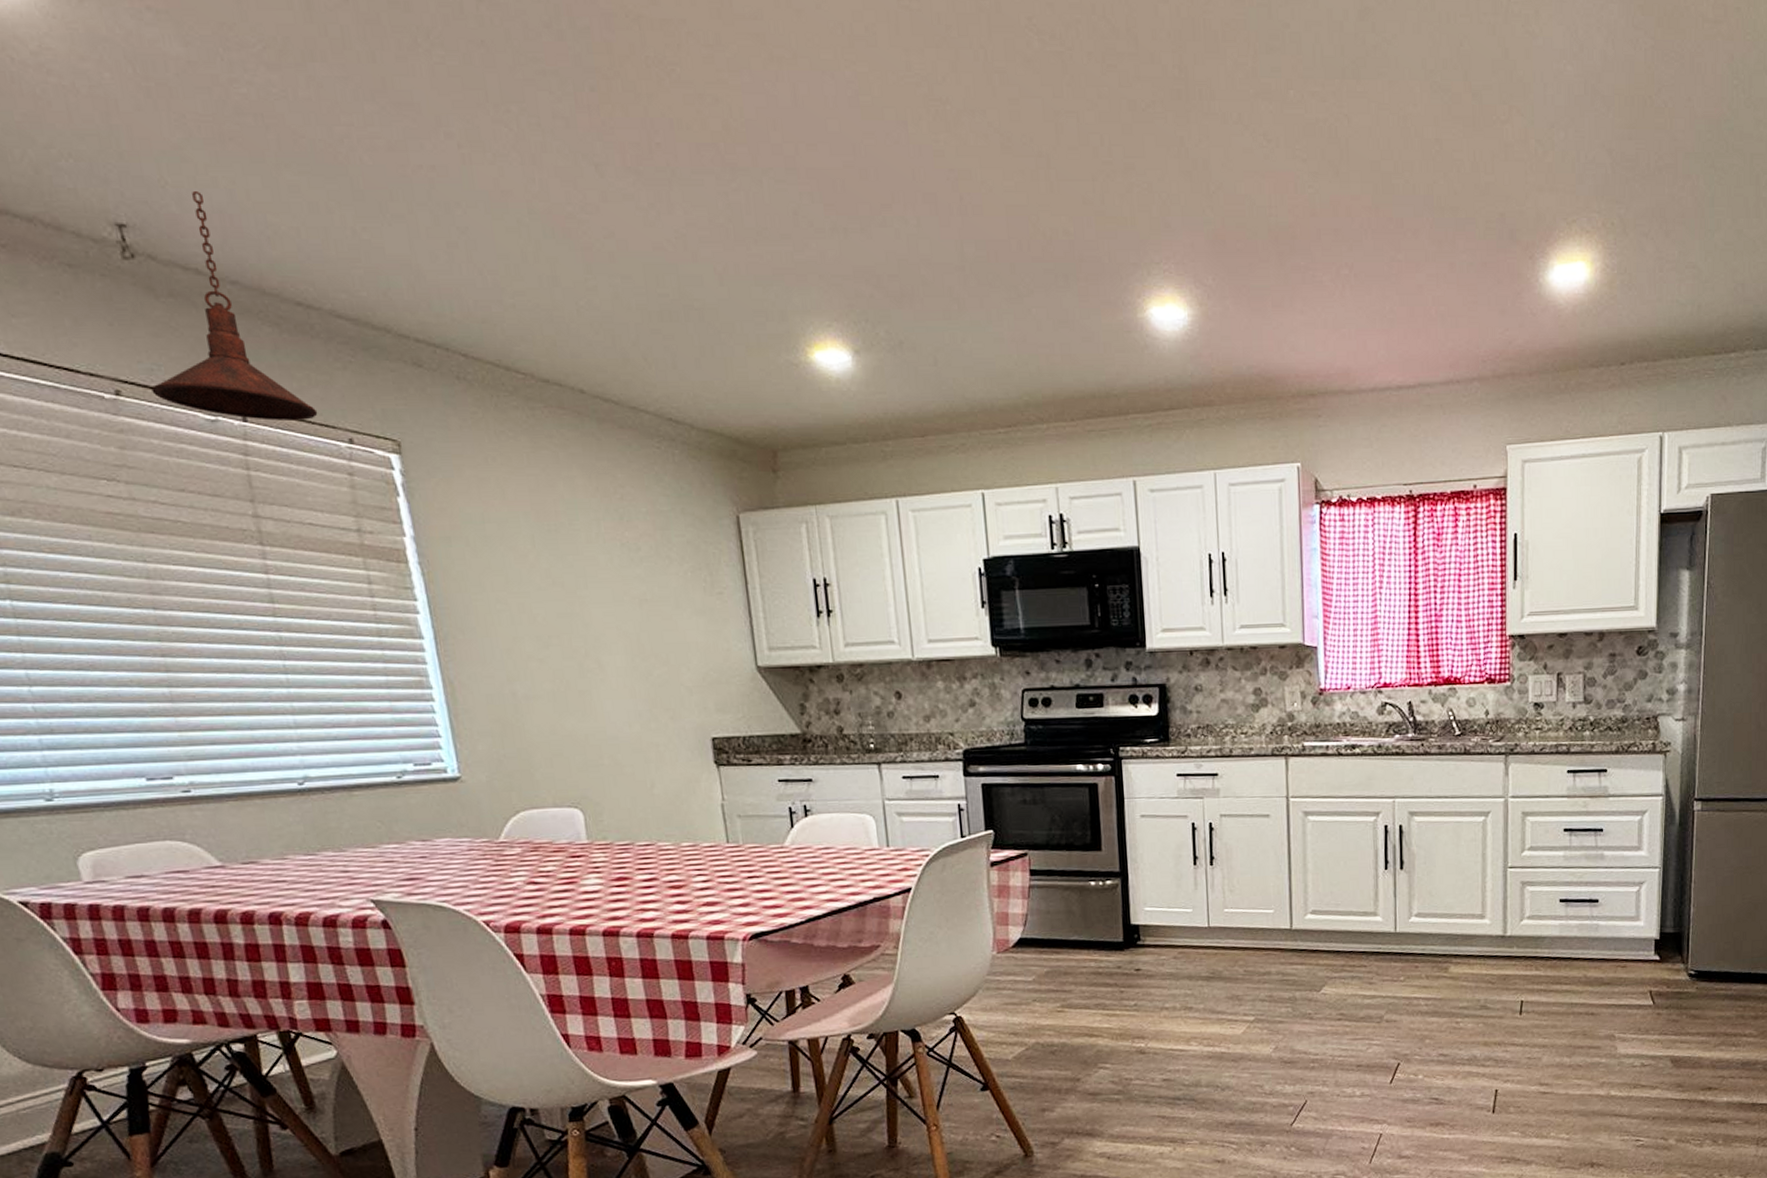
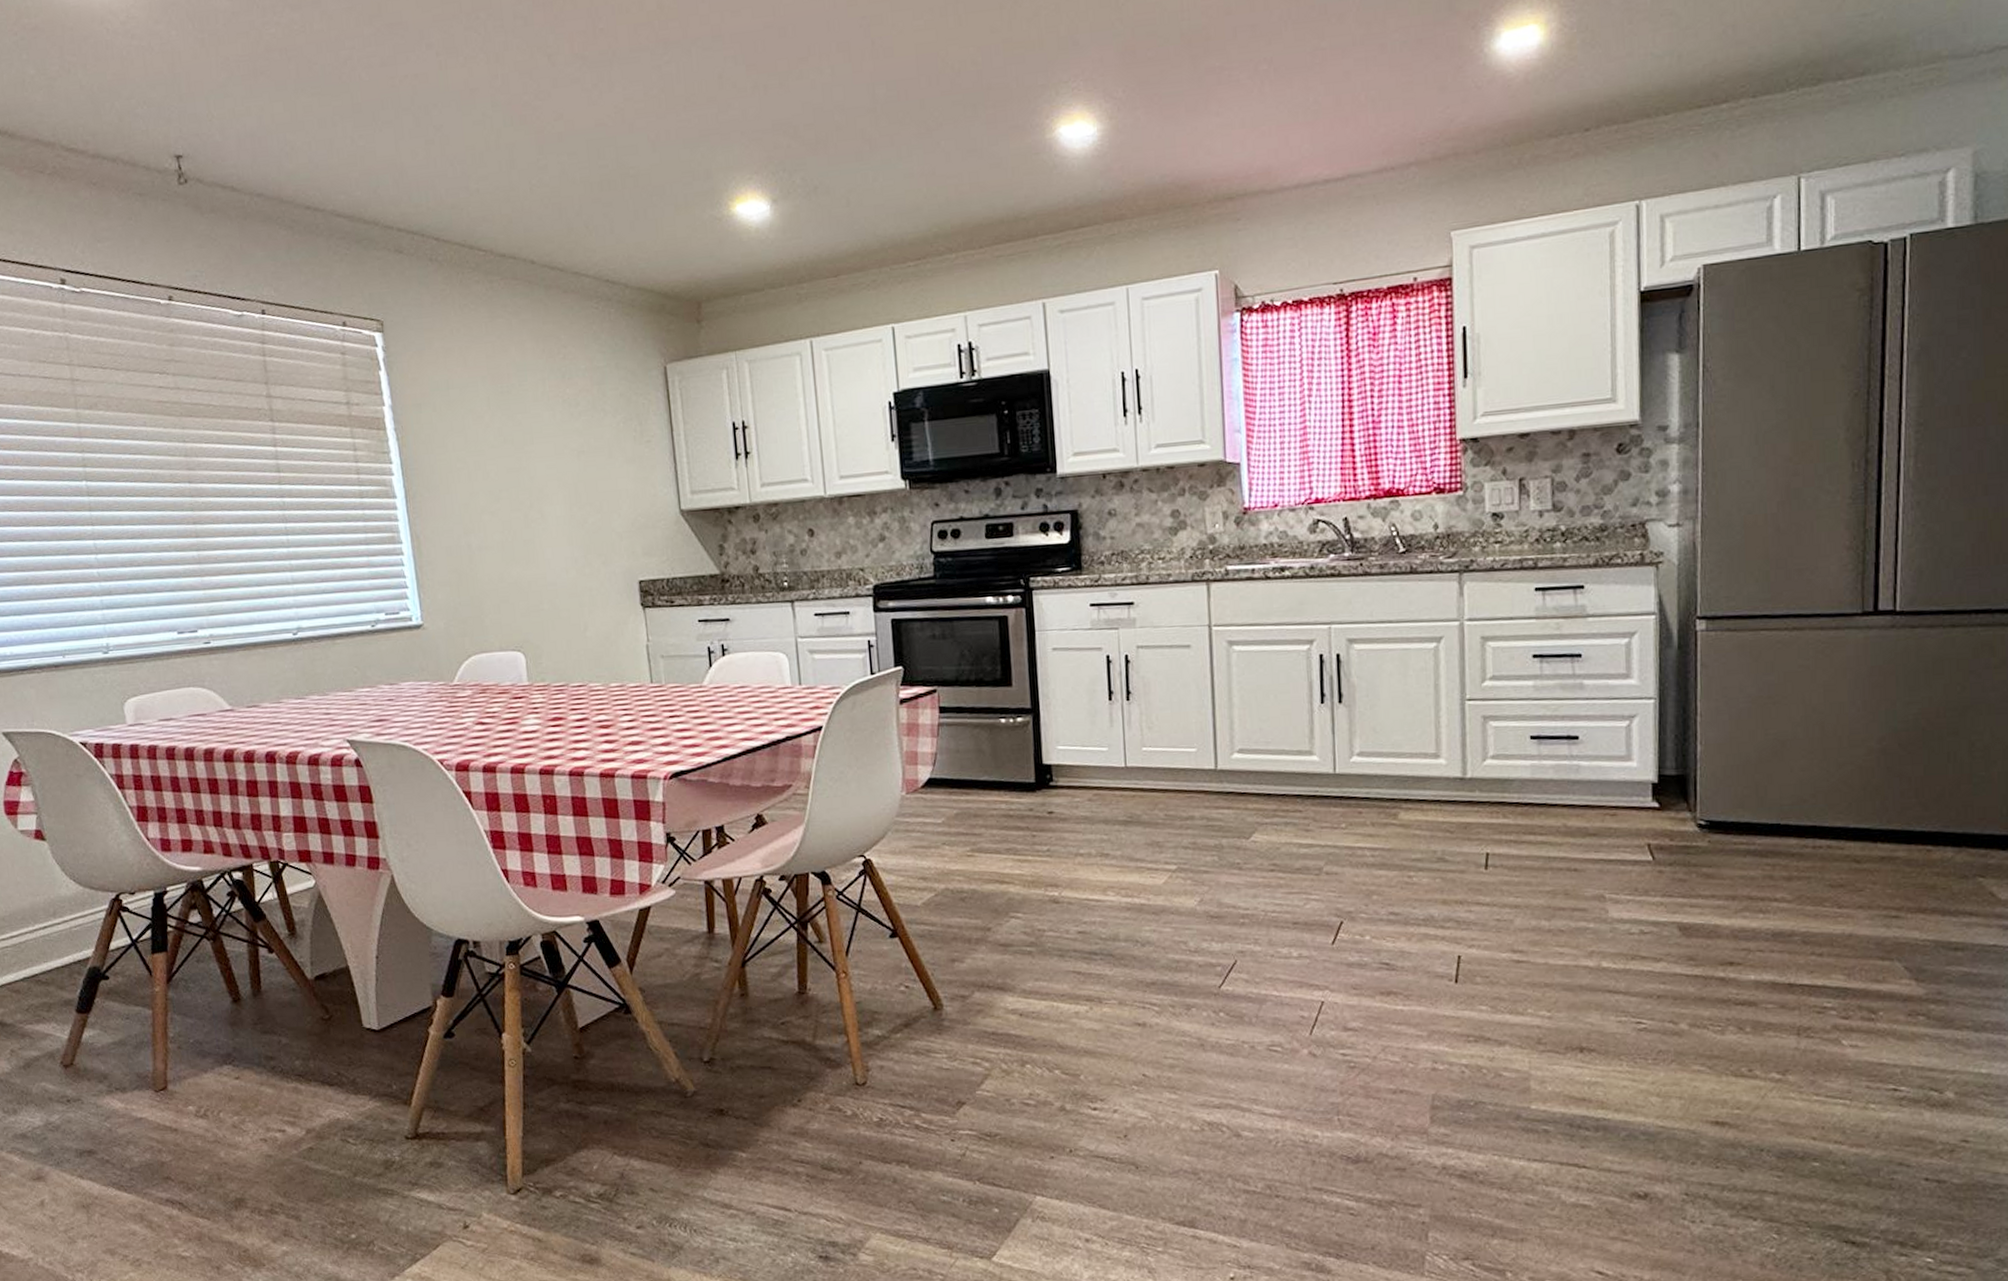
pendant light: present [151,192,318,421] -> none [195,121,319,312]

